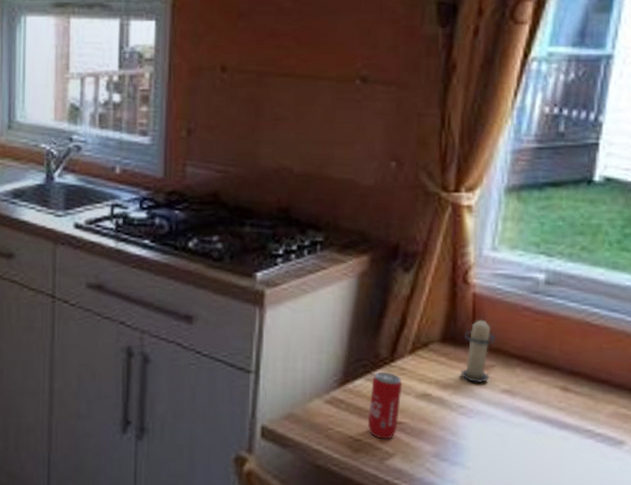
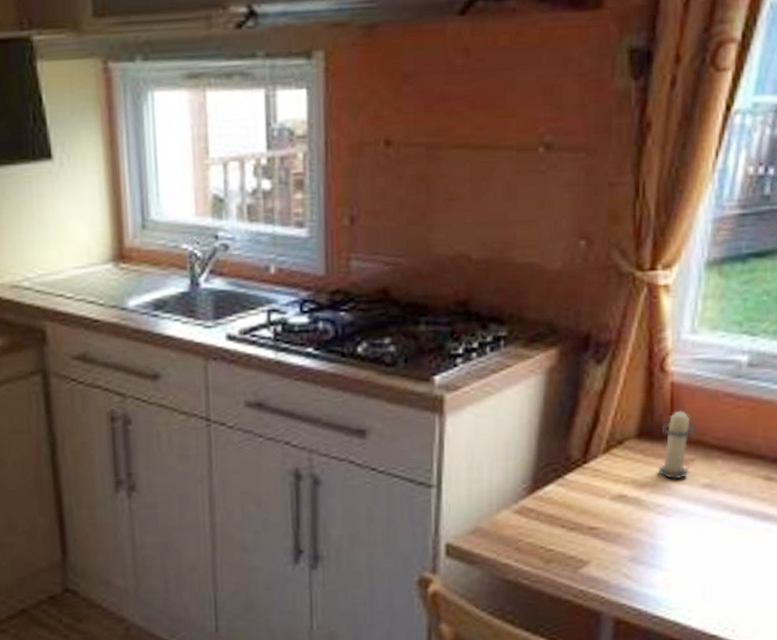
beverage can: present [367,371,402,439] -> none [559,474,596,547]

